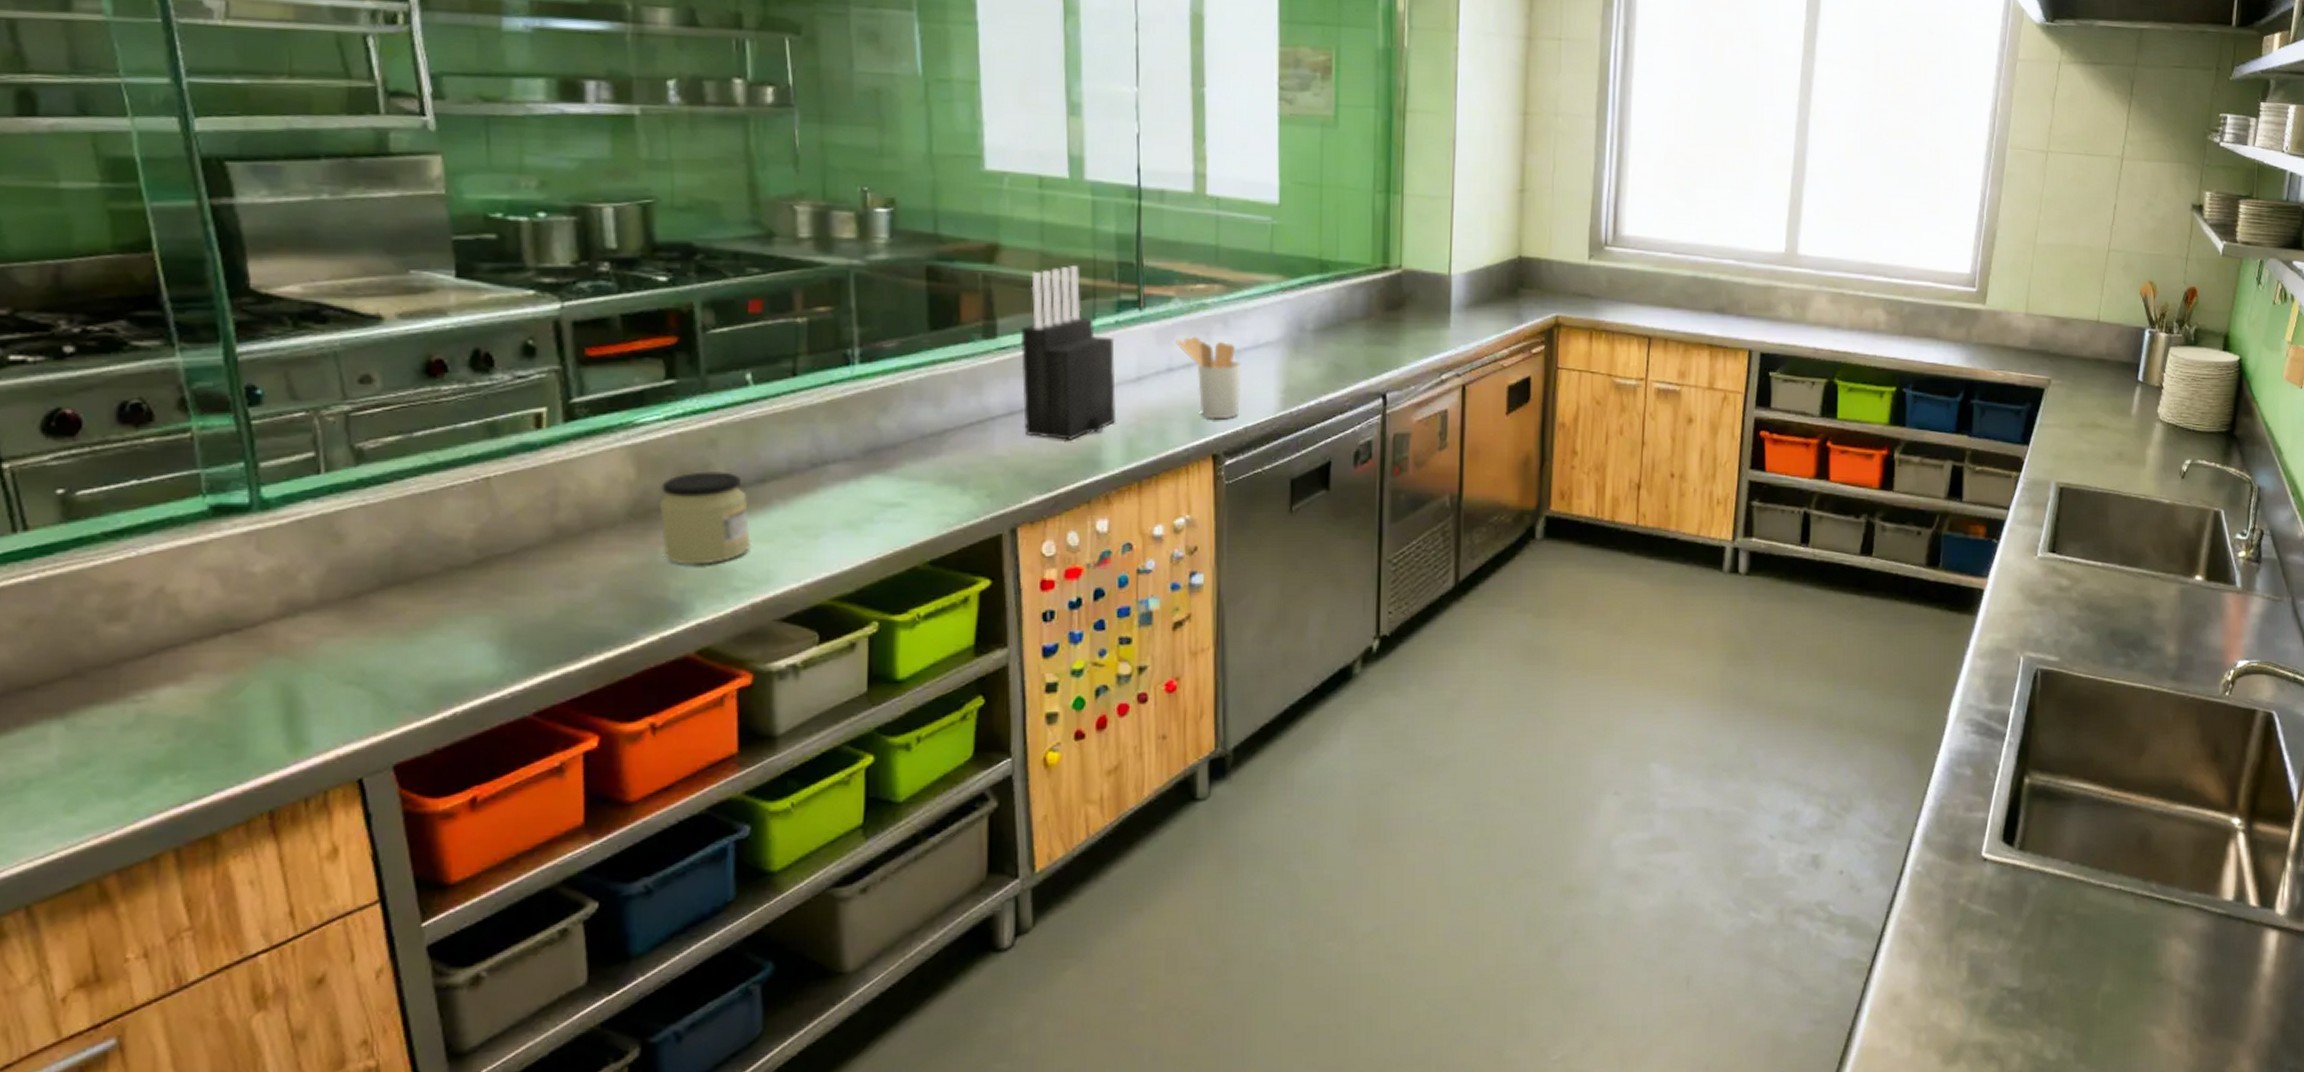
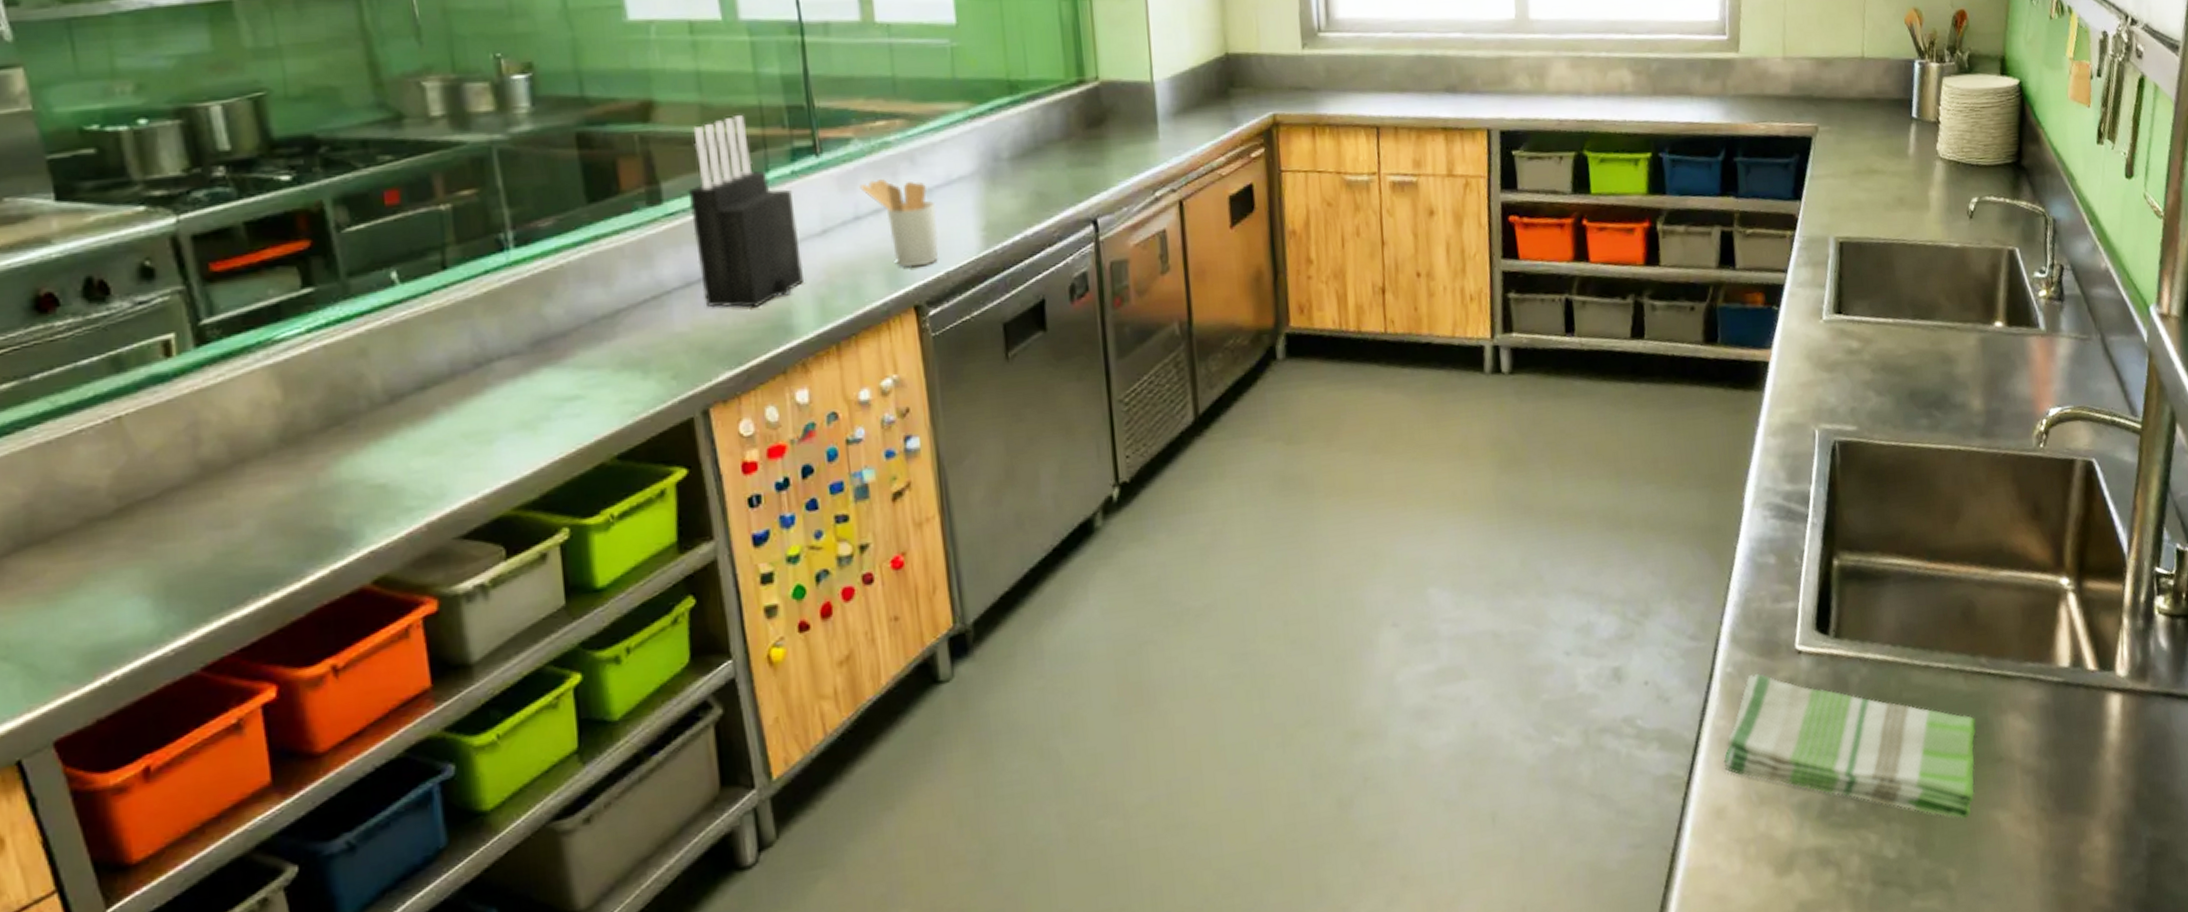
jar: present [659,471,752,565] -> none [312,382,420,489]
dish towel: none [1905,875,2142,1030] -> present [1723,674,1977,818]

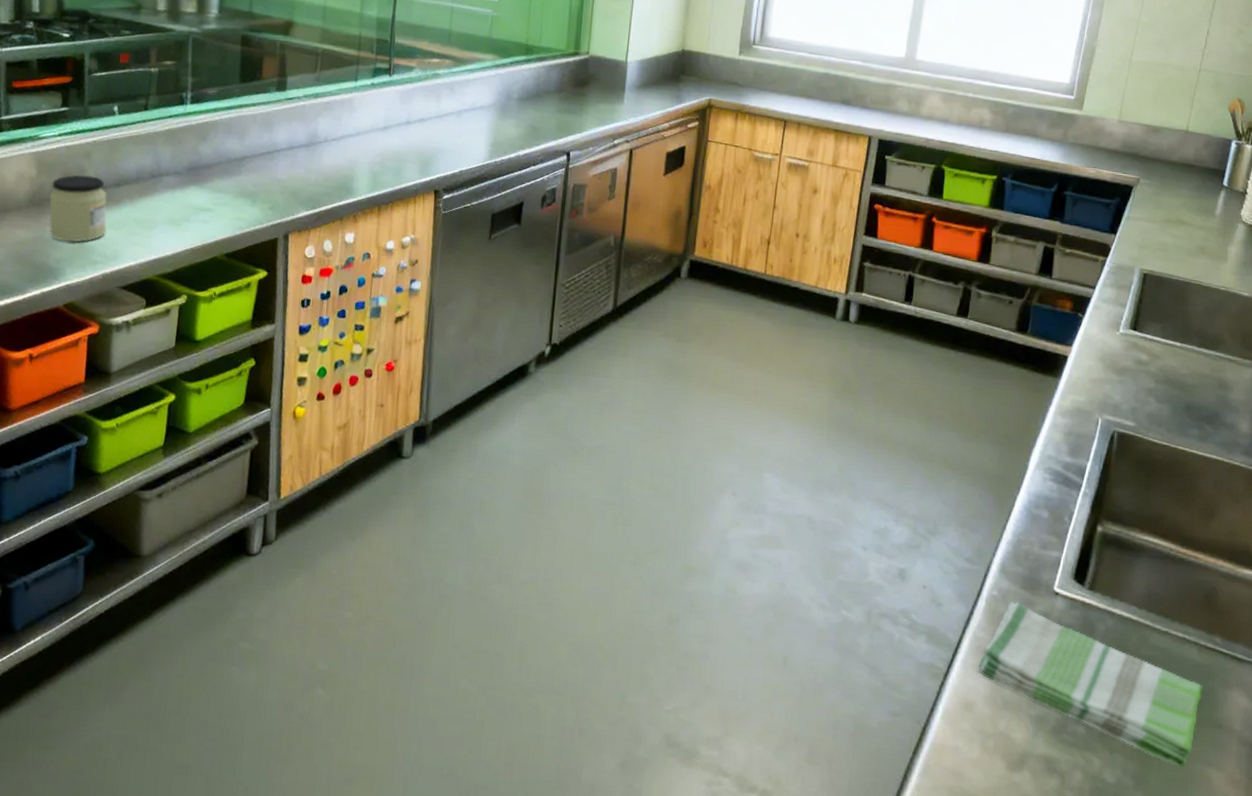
jar: none [312,382,420,489] -> present [49,175,107,242]
knife block: present [688,115,804,308] -> none [300,40,370,171]
utensil holder: present [860,179,939,268] -> none [414,98,462,164]

